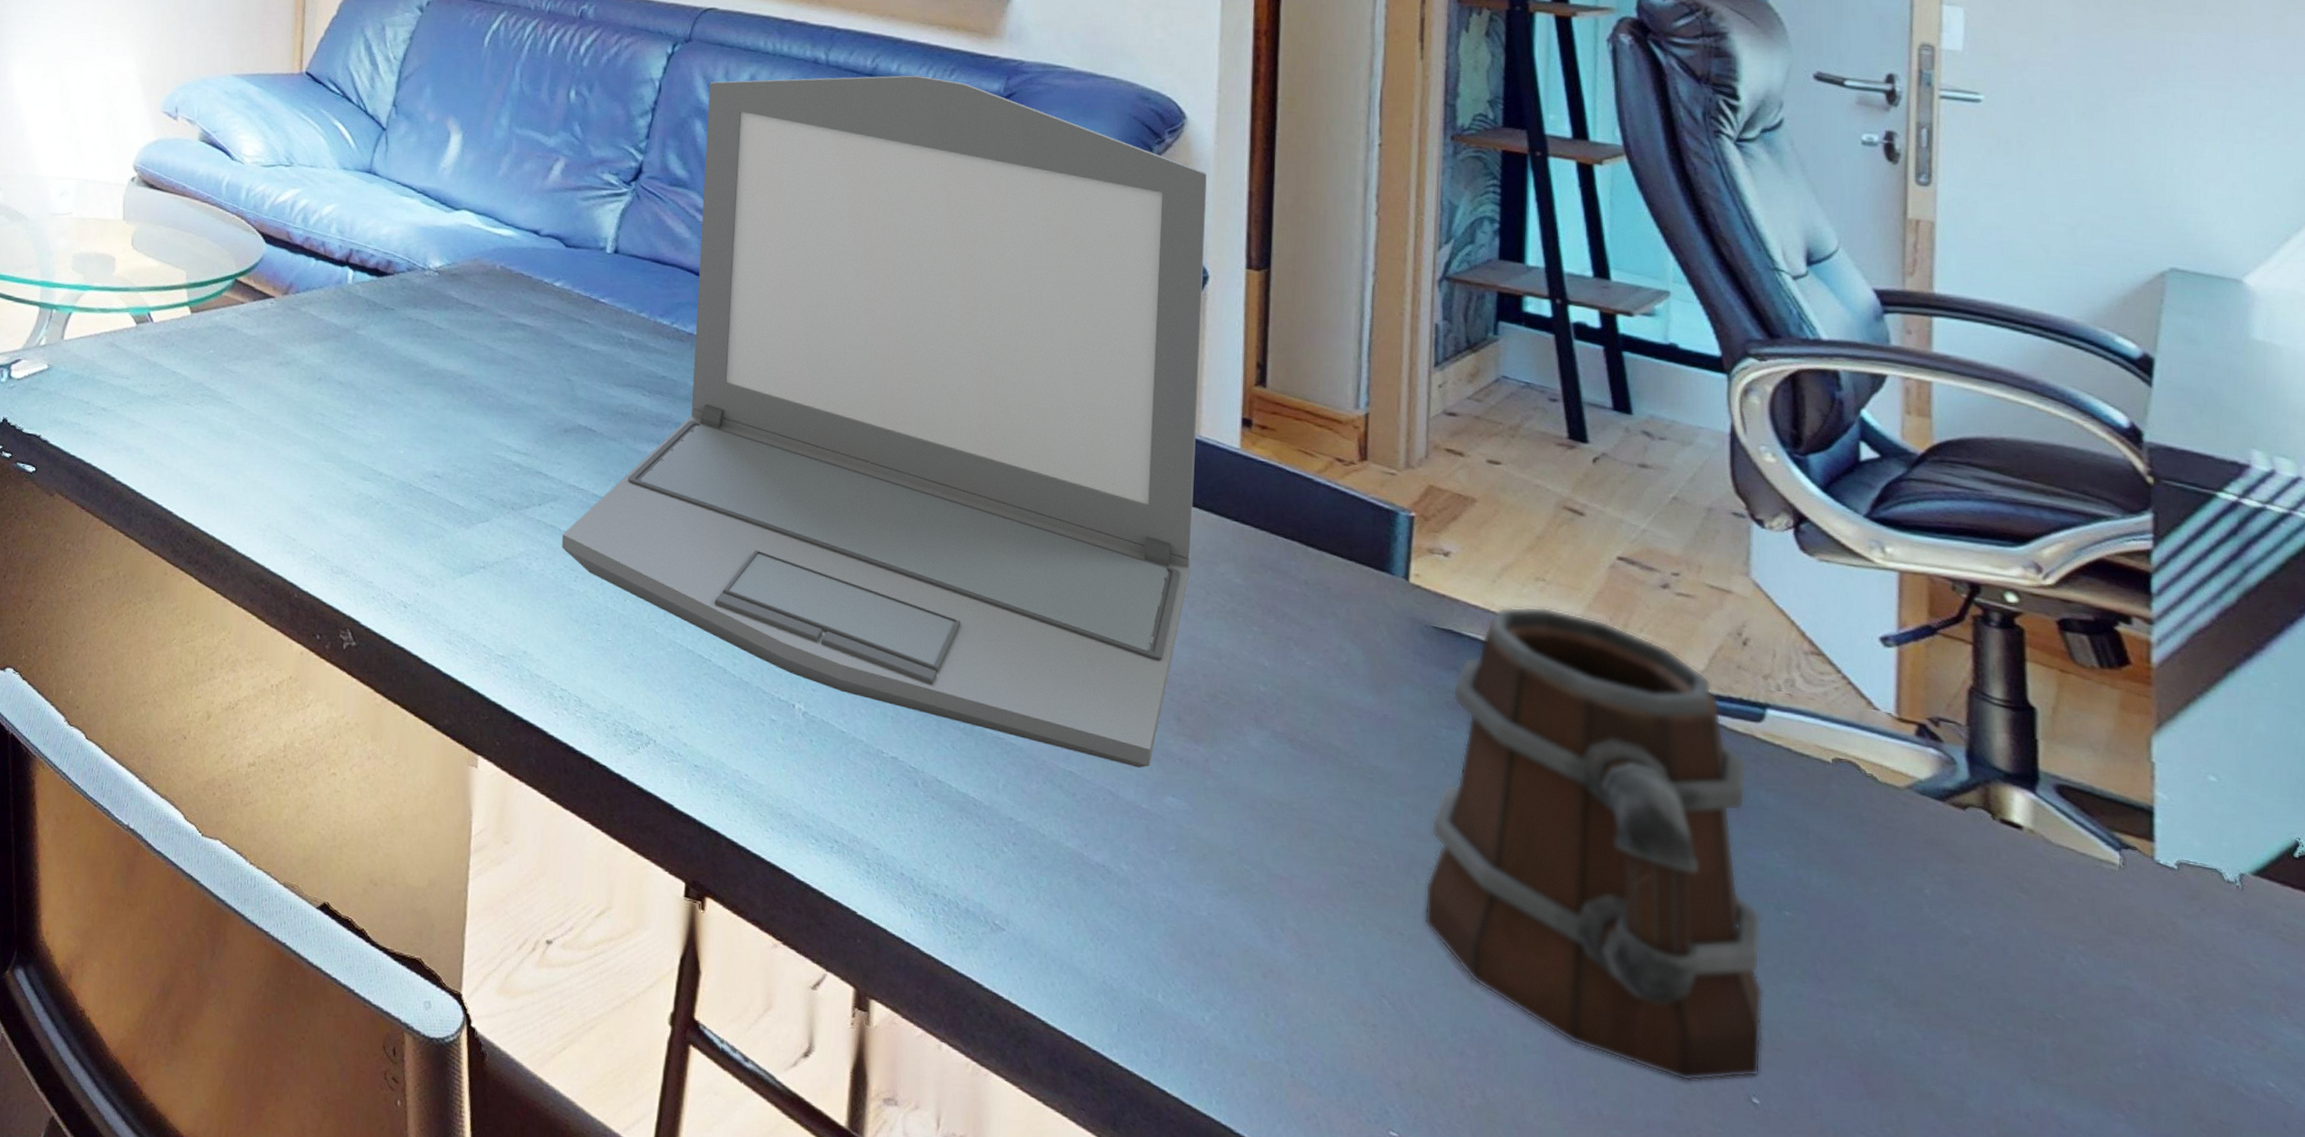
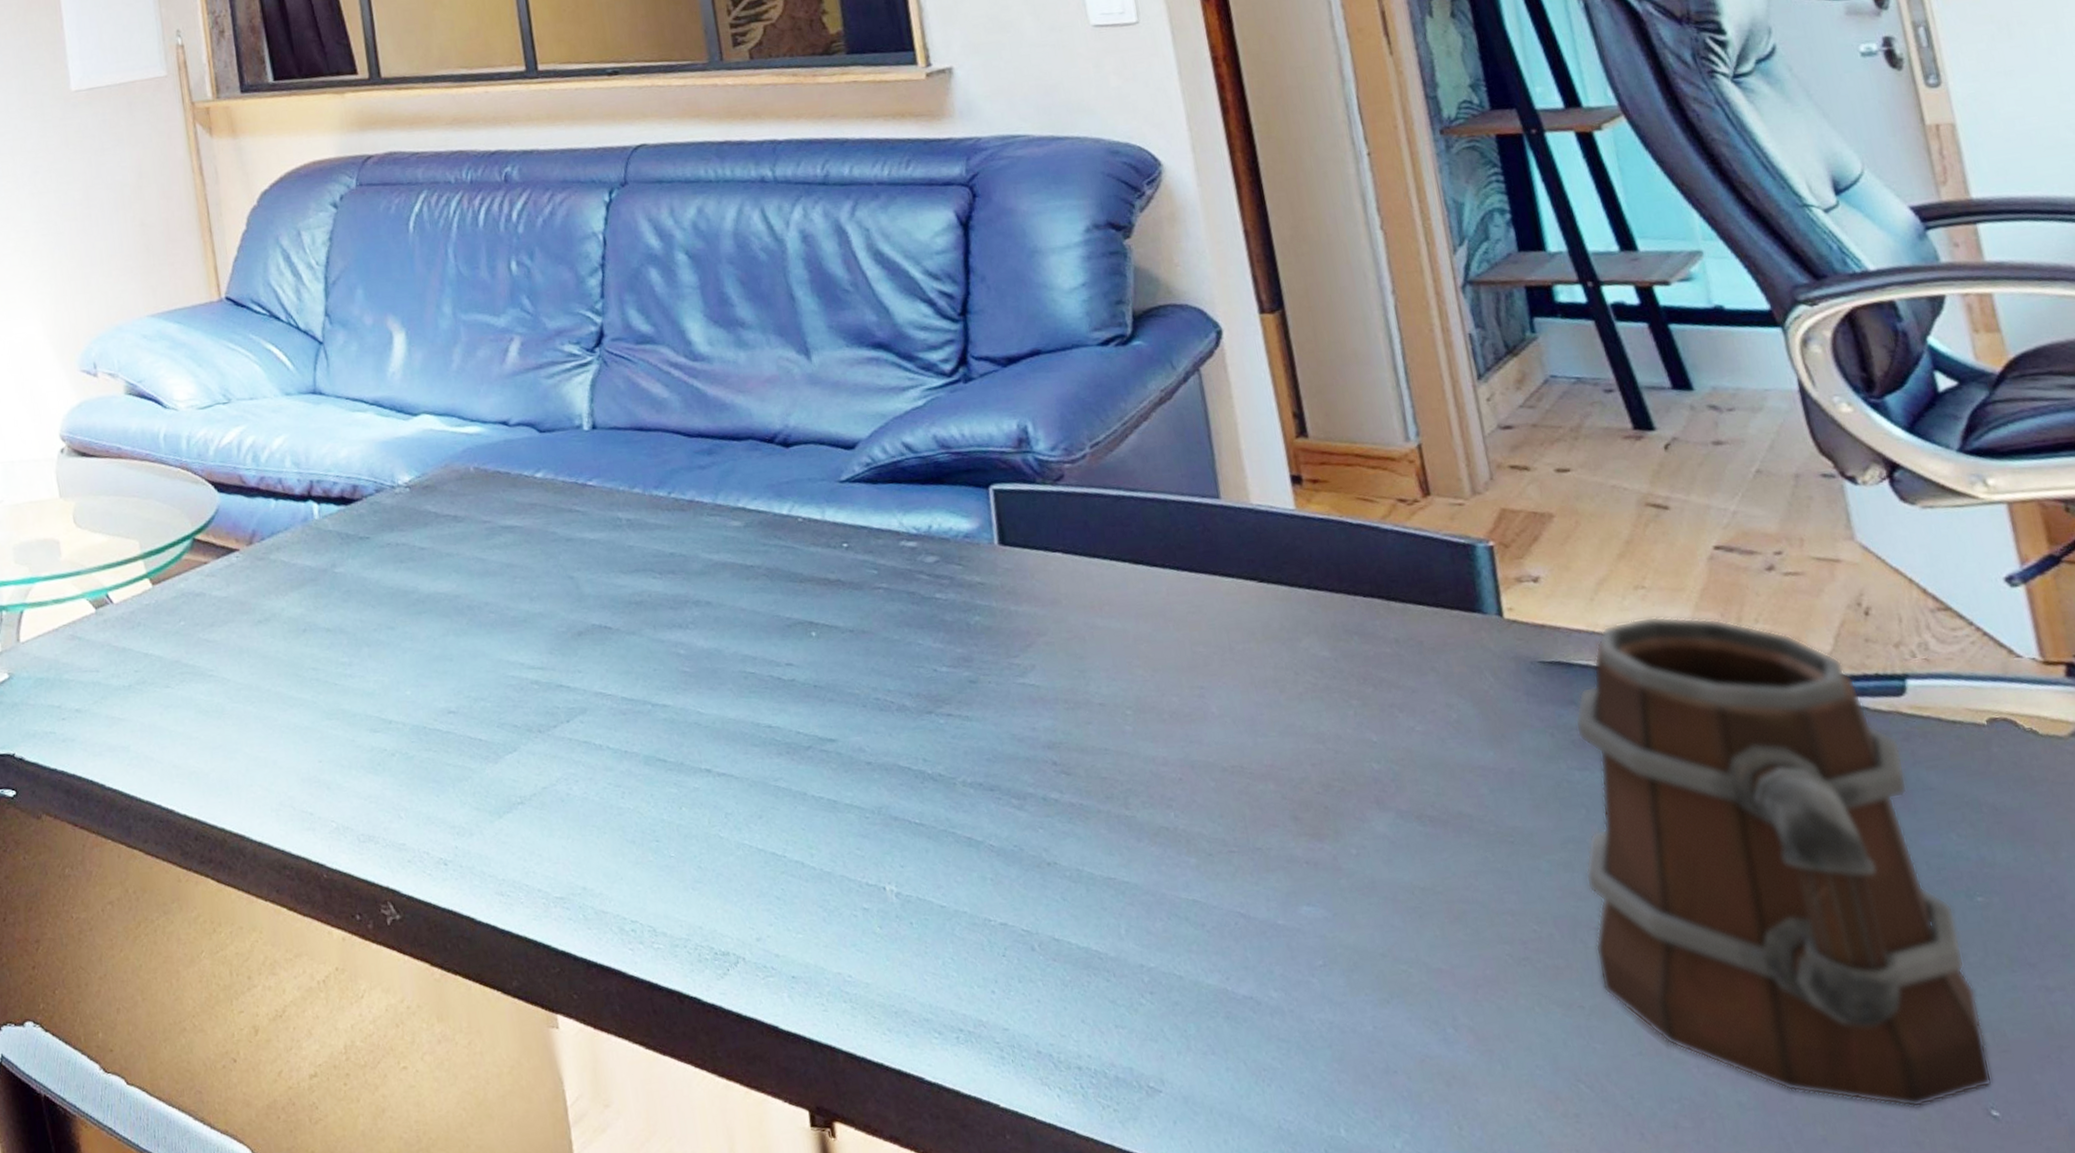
laptop: present [562,75,1207,768] -> none [599,172,1277,881]

